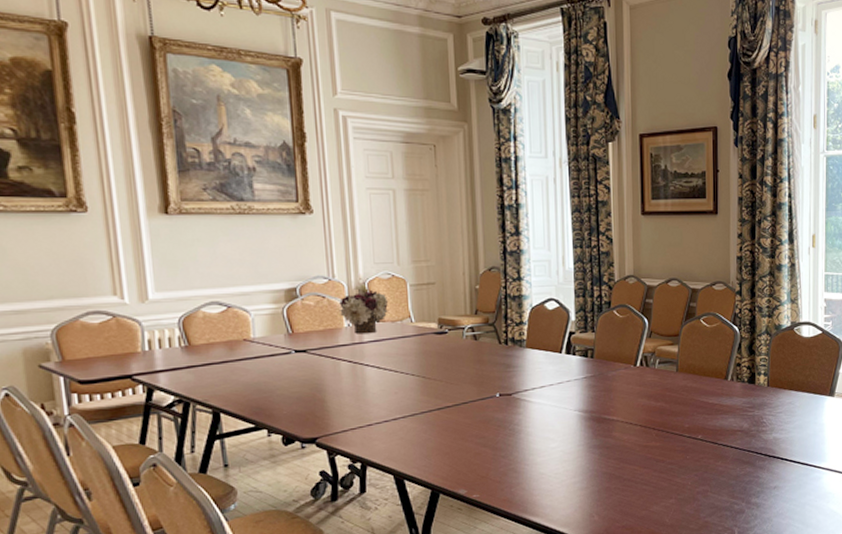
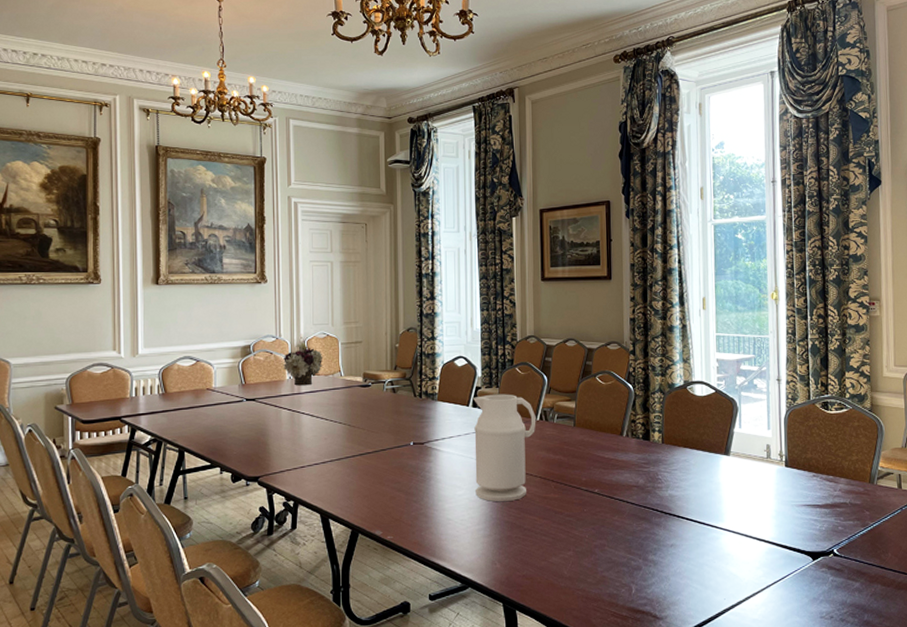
water jug: none [565,339,636,454] -> present [472,394,536,502]

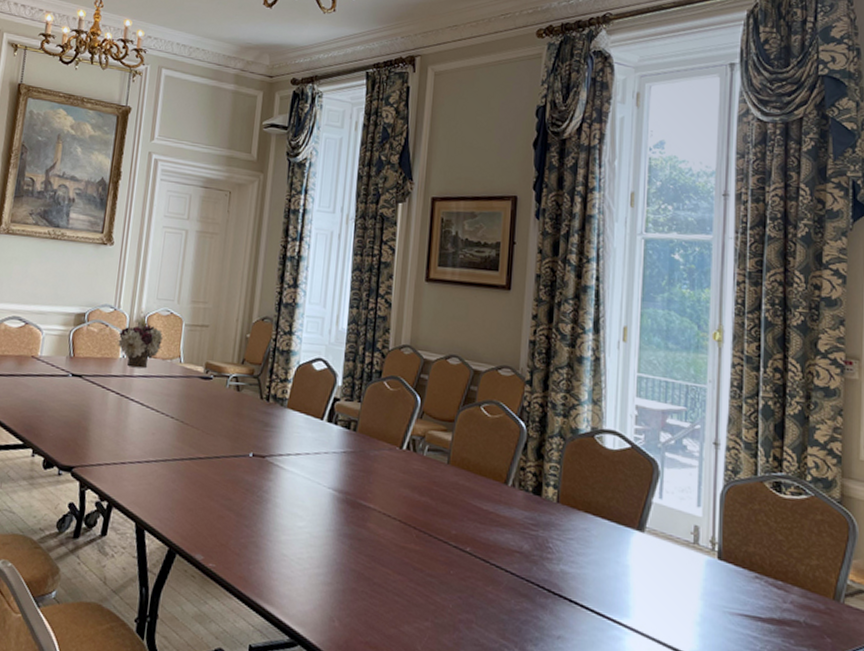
water jug: present [472,394,536,502] -> none [319,409,403,546]

